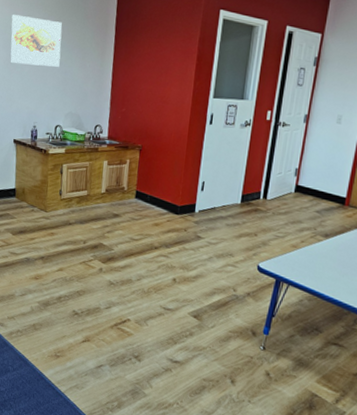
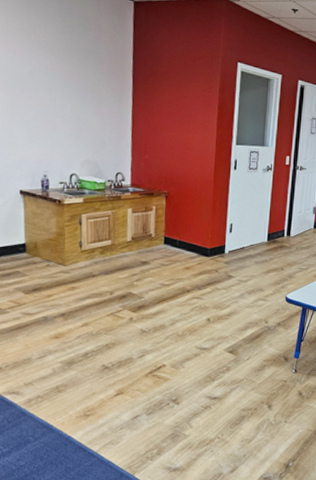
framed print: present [10,15,62,67] -> none [9,55,72,113]

